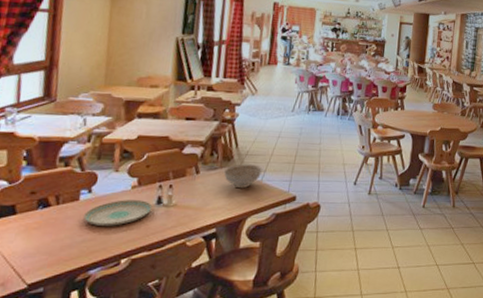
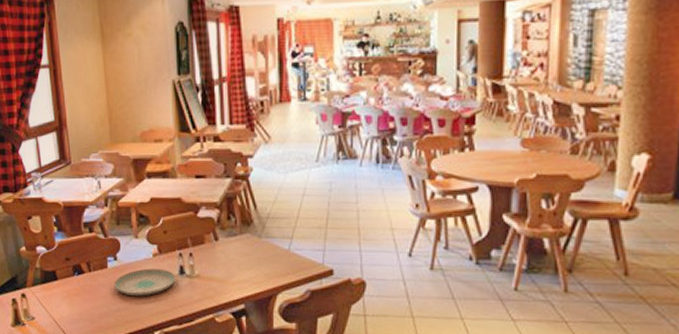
decorative bowl: present [223,164,263,189] -> none [244,229,289,259]

